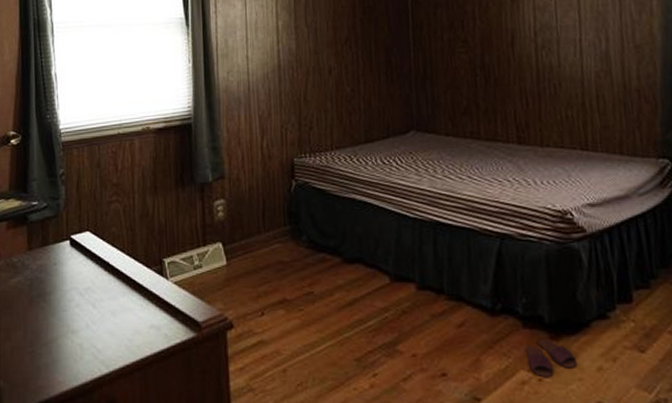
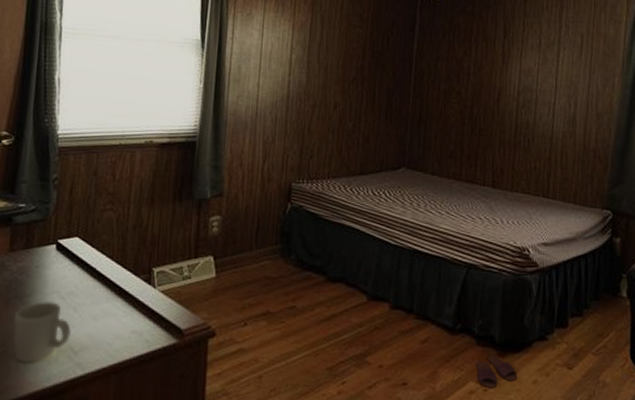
mug: none [40,298,92,361] -> present [14,300,71,363]

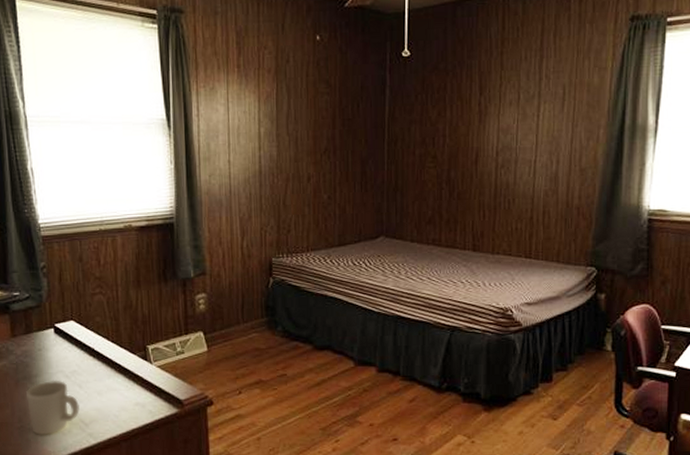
slippers: present [477,356,518,389] -> none [464,411,504,441]

